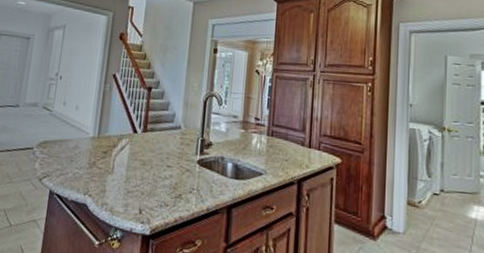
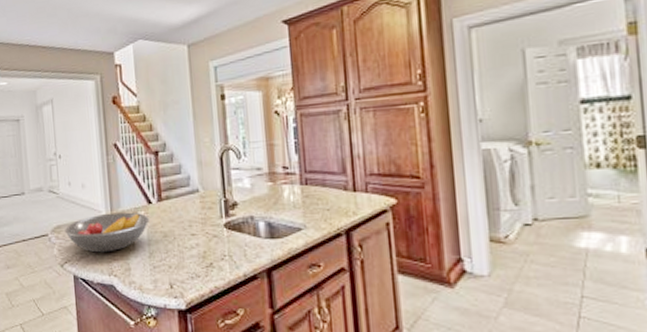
fruit bowl: none [50,136,132,173] -> present [64,212,150,253]

